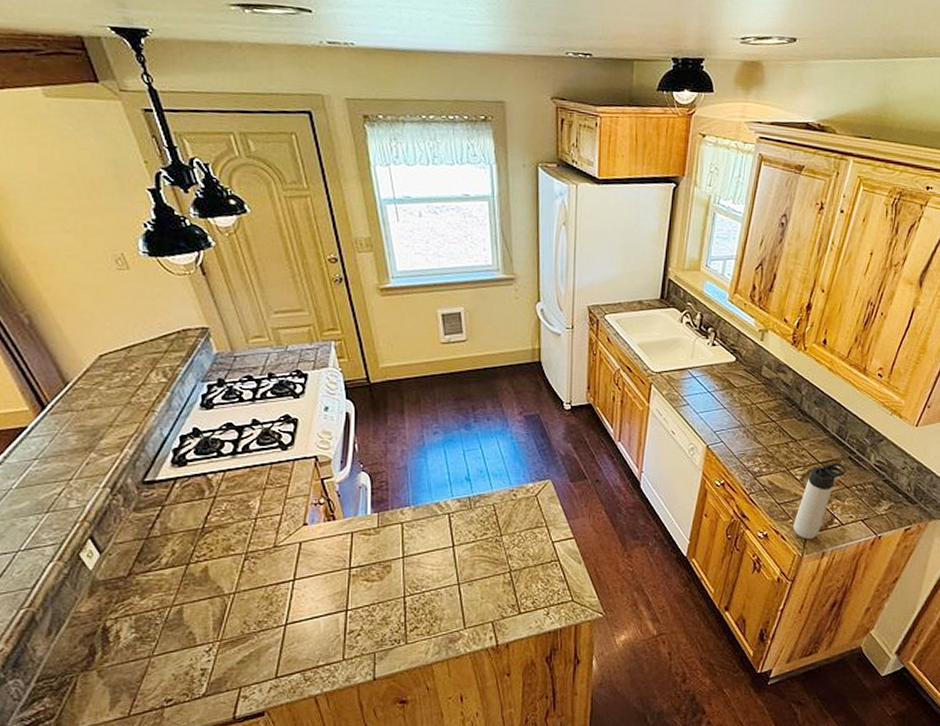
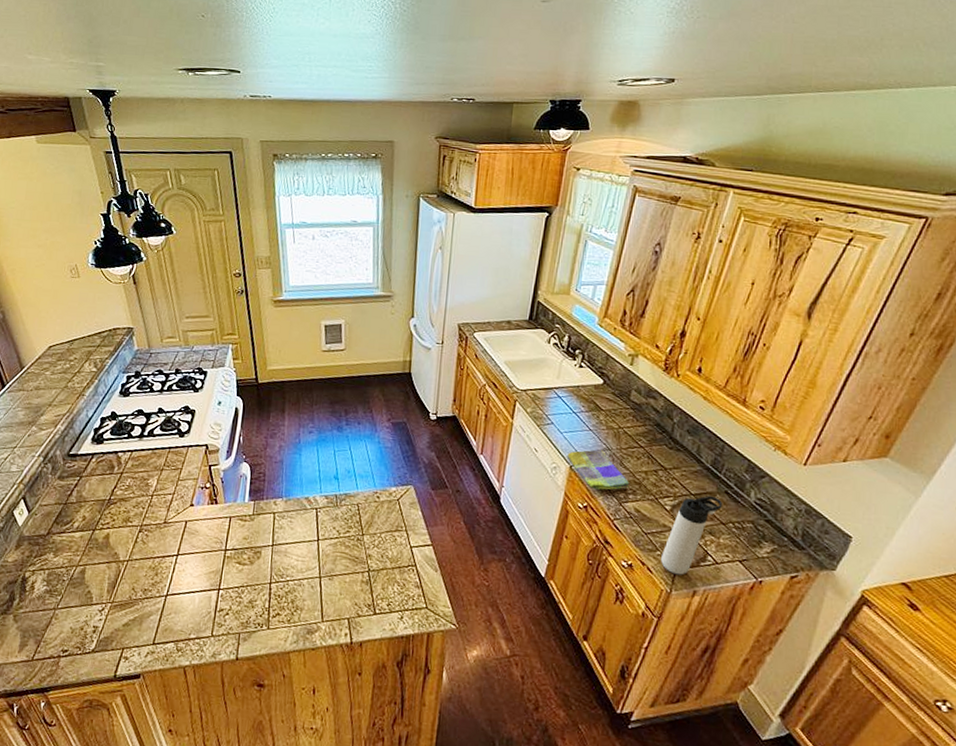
dish towel: none [704,427,764,466] -> present [567,449,630,490]

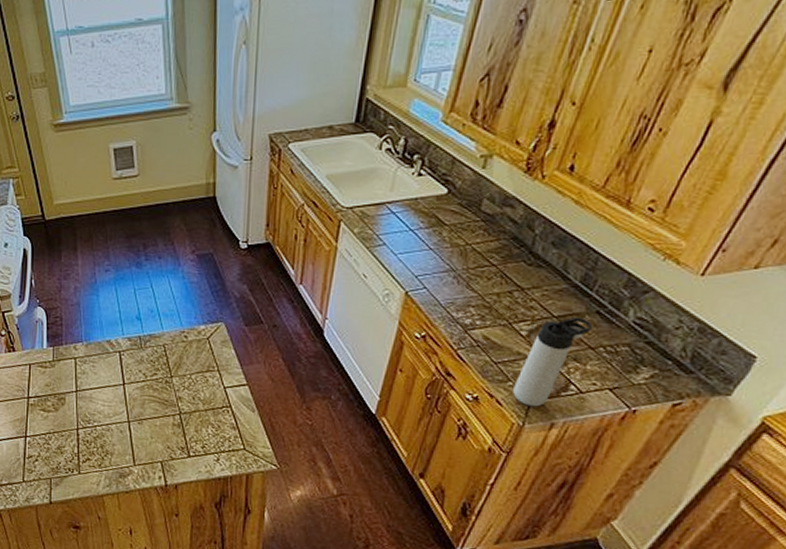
dish towel: present [567,449,630,490] -> none [402,271,478,317]

